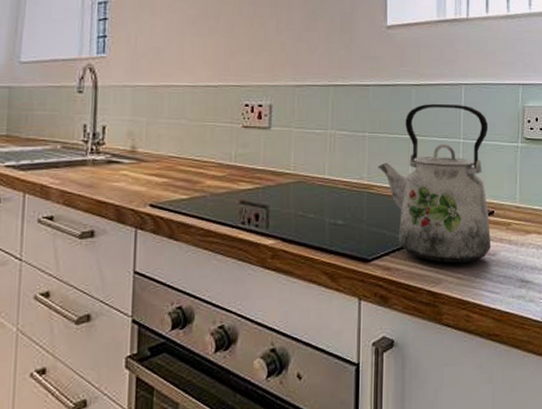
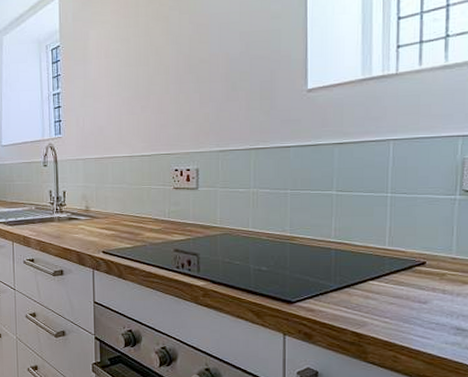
kettle: present [378,104,492,264] -> none [300,160,423,309]

